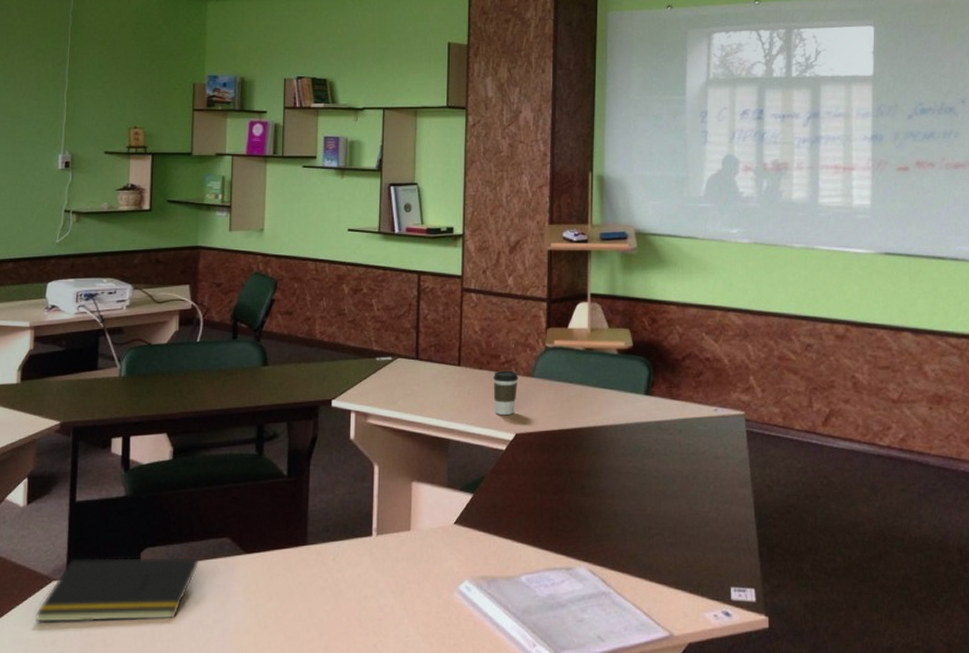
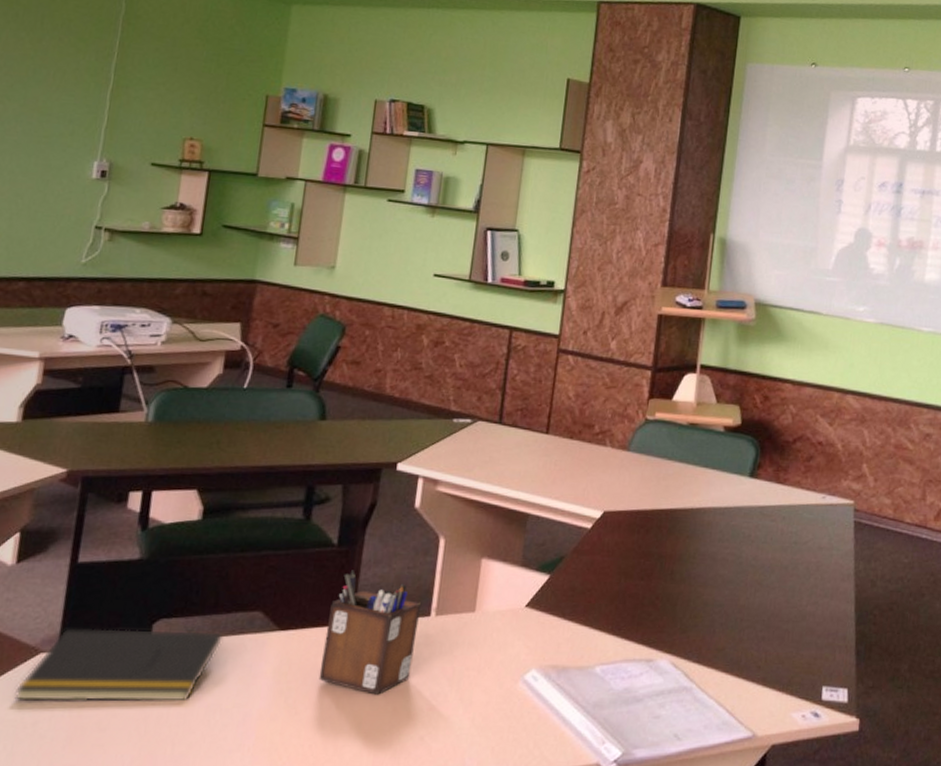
desk organizer: none [282,497,364,608] -> present [318,570,422,695]
coffee cup: present [493,370,519,415] -> none [582,441,613,491]

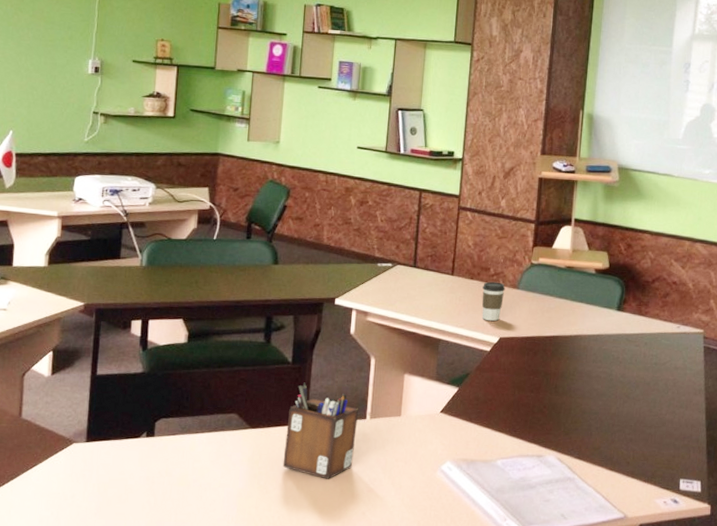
notepad: present [14,628,224,703] -> none [57,424,209,482]
coffee cup: none [582,441,613,491] -> present [481,281,506,321]

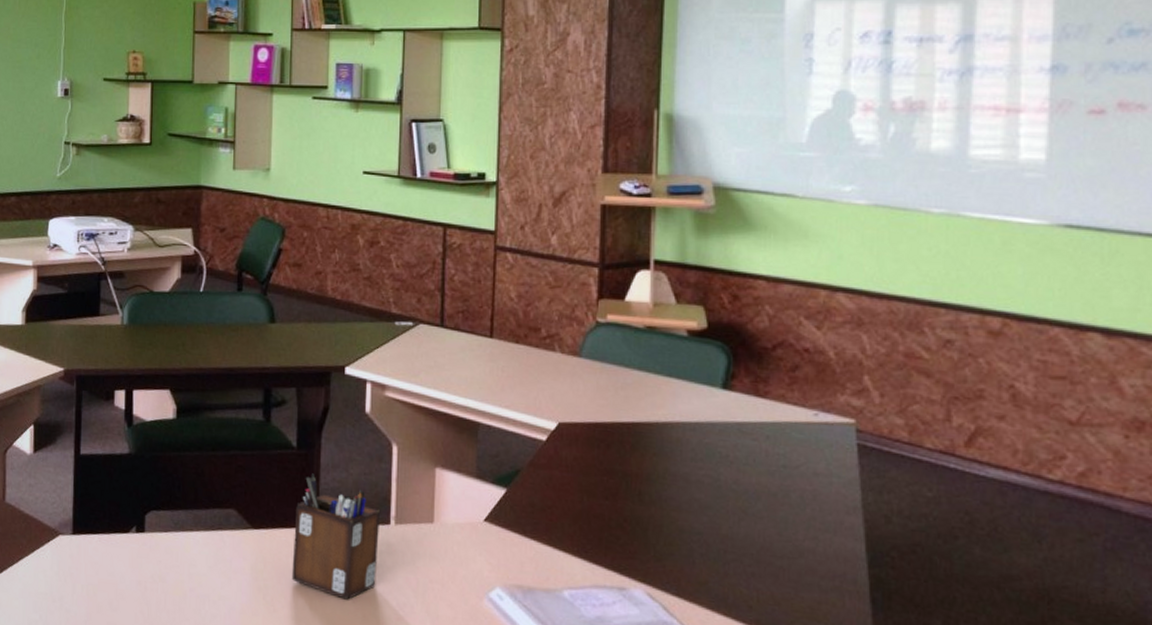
coffee cup: present [481,281,506,321] -> none [532,346,563,400]

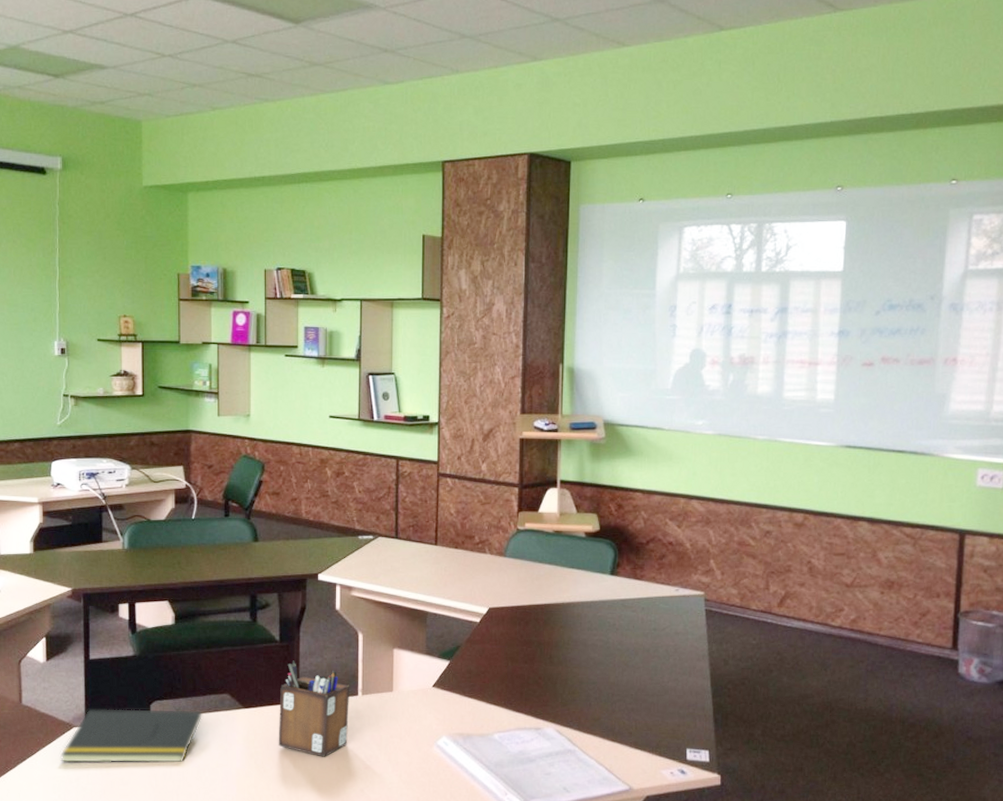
notepad: none [44,514,205,589] -> present [60,709,203,764]

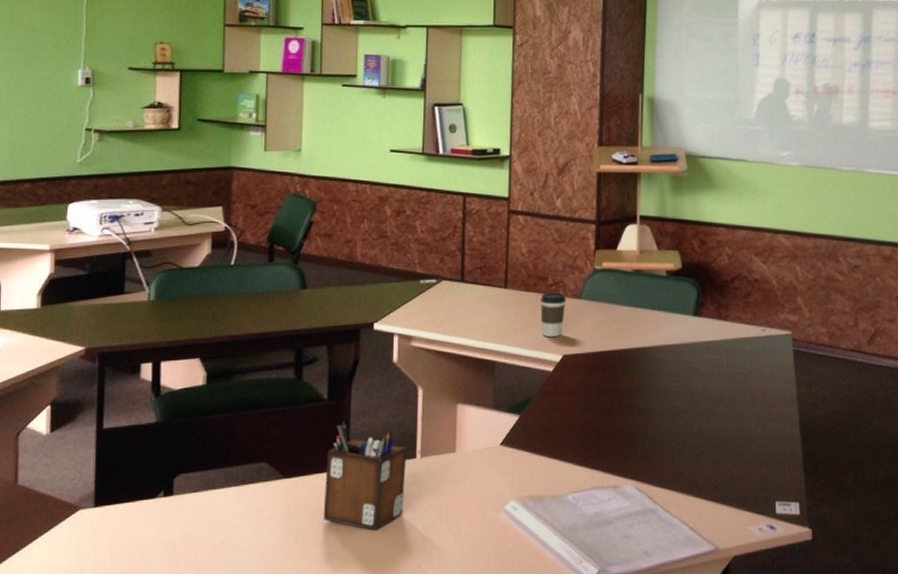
notepad: present [60,709,203,764] -> none [62,481,237,553]
coffee cup: none [468,550,492,591] -> present [540,292,567,337]

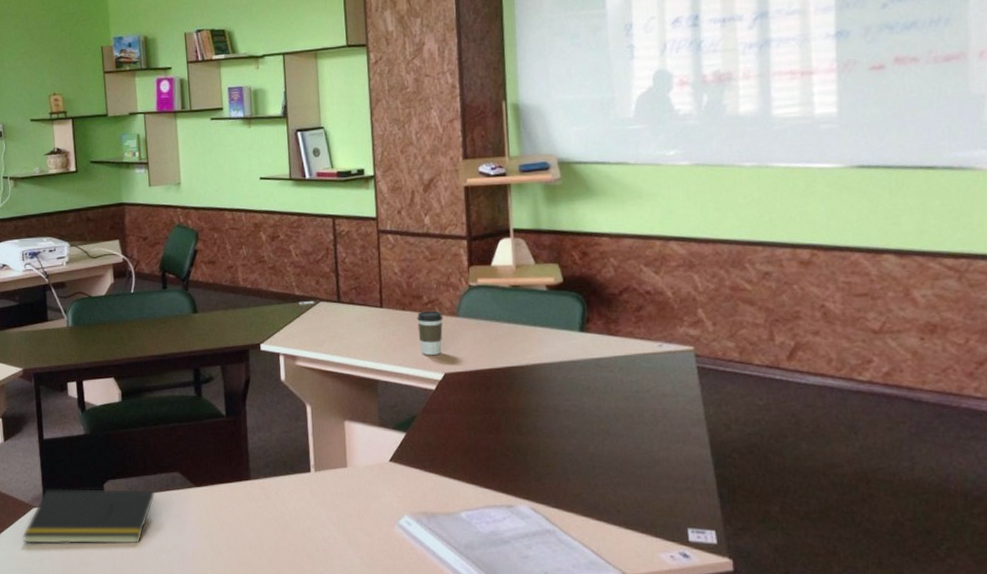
notepad: none [62,481,237,553] -> present [23,488,156,545]
desk organizer: present [323,421,408,530] -> none [230,436,303,538]

